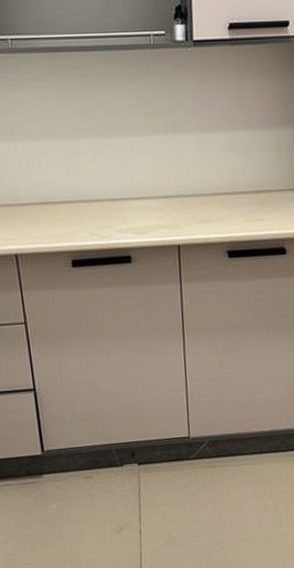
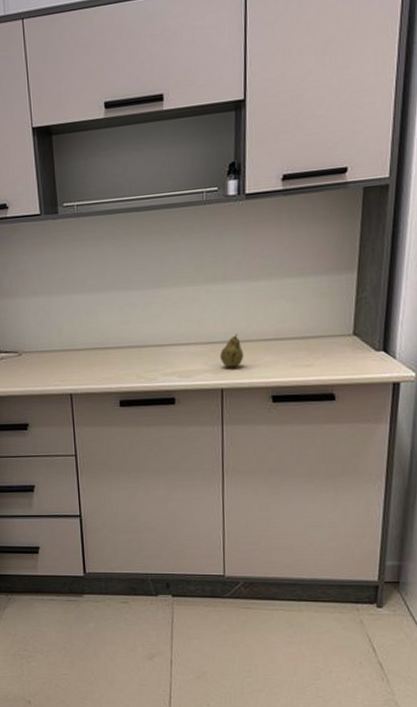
fruit: none [175,187,199,224] -> present [220,334,244,368]

